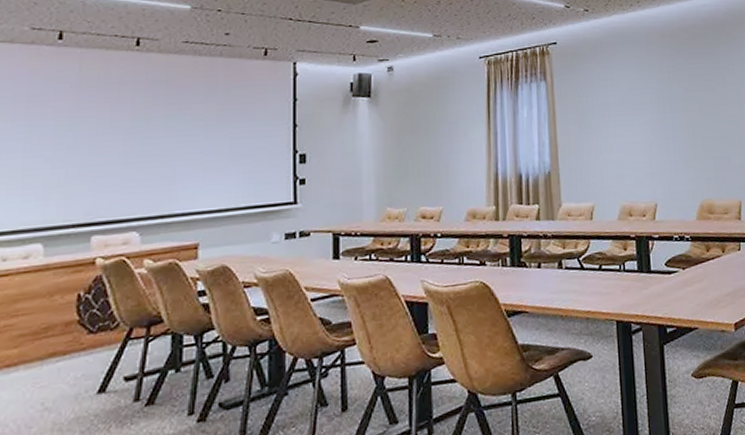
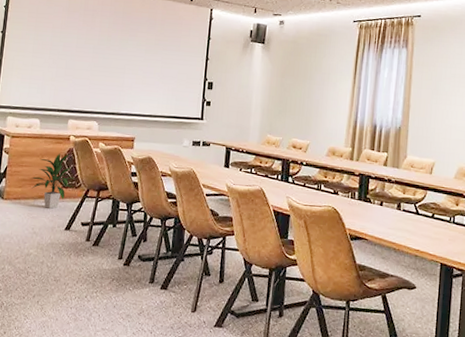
indoor plant: none [31,284,107,369] -> present [29,153,74,209]

